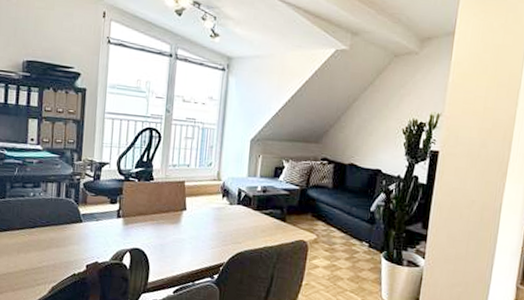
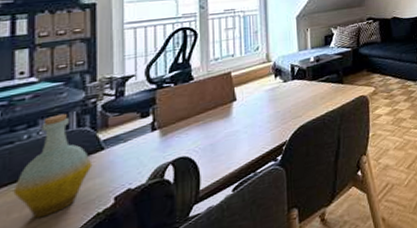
bottle: none [22,182,74,264] -> present [13,113,93,219]

